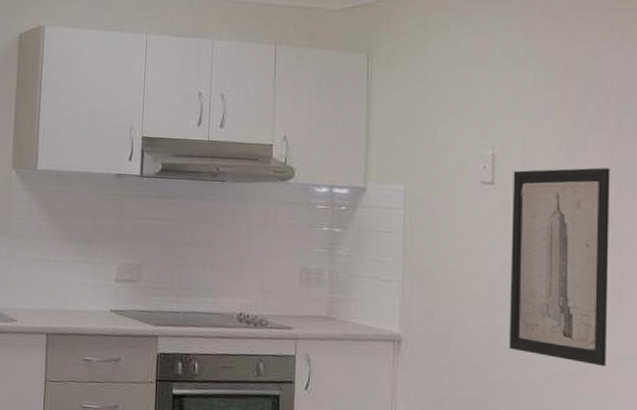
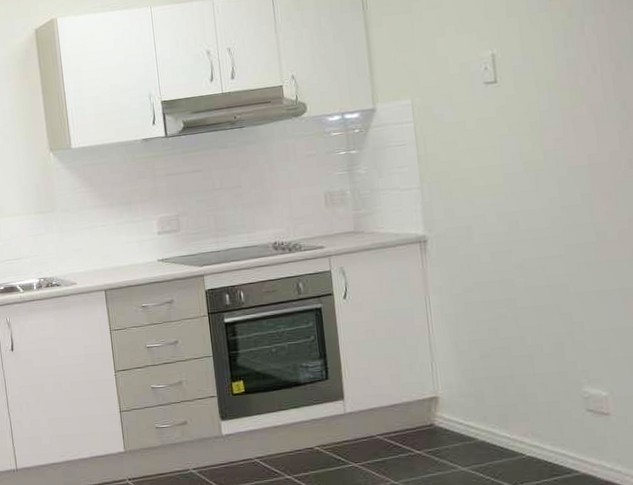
wall art: present [508,167,610,367] -> none [514,46,625,232]

